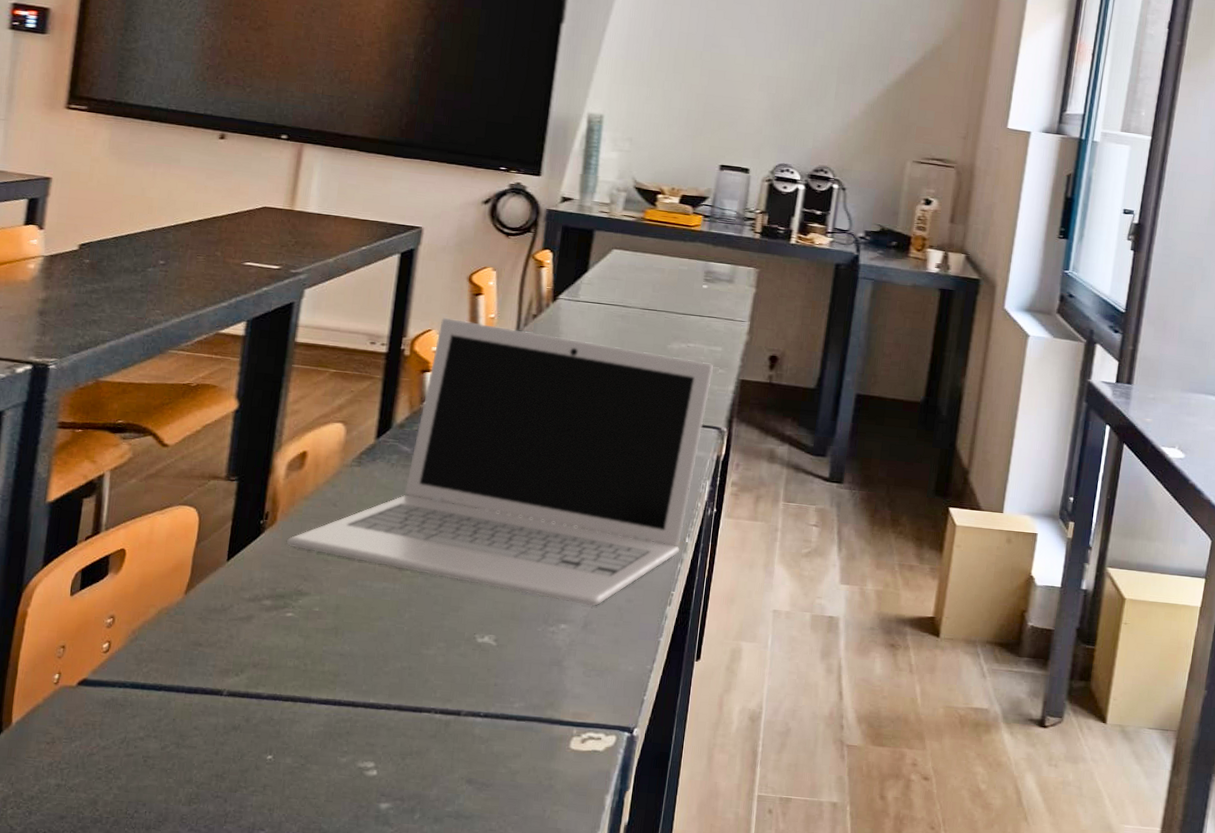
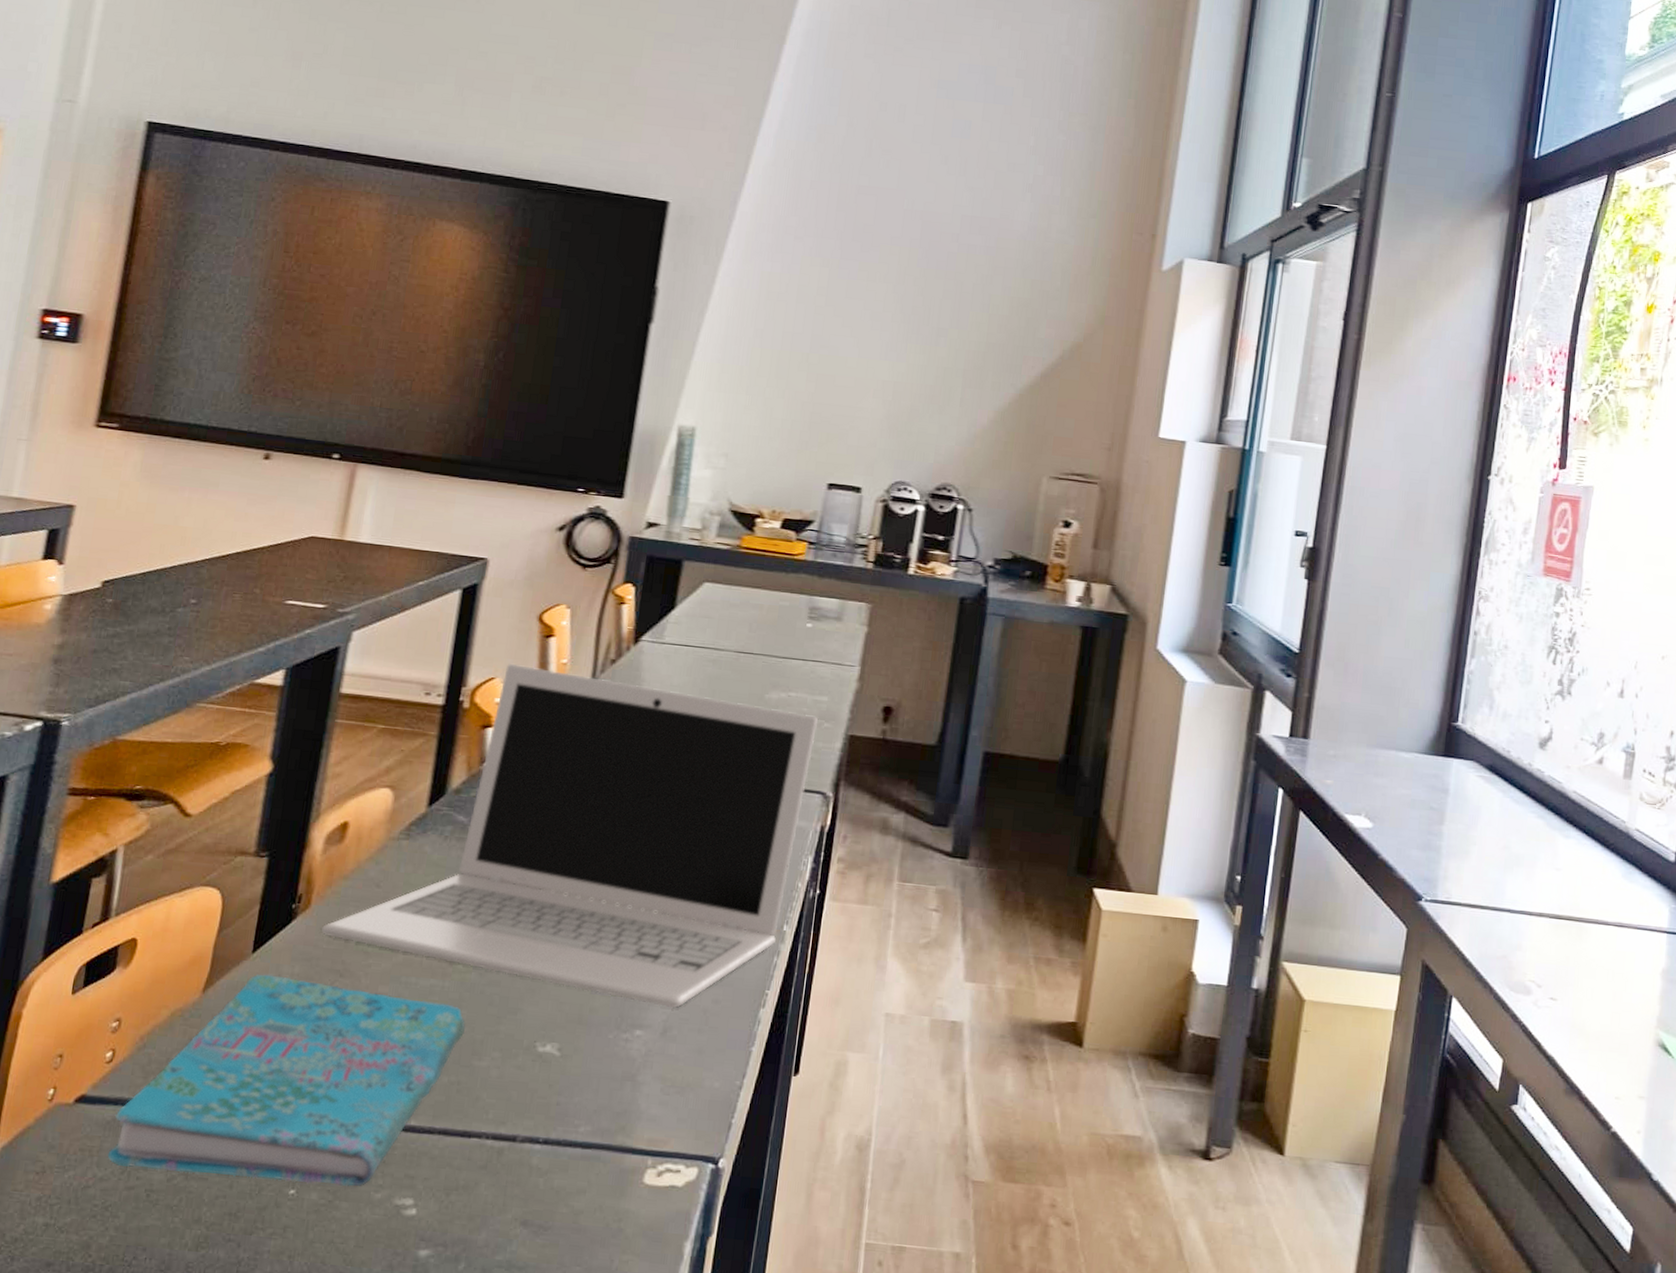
cover: none [108,578,415,753] -> present [107,974,466,1187]

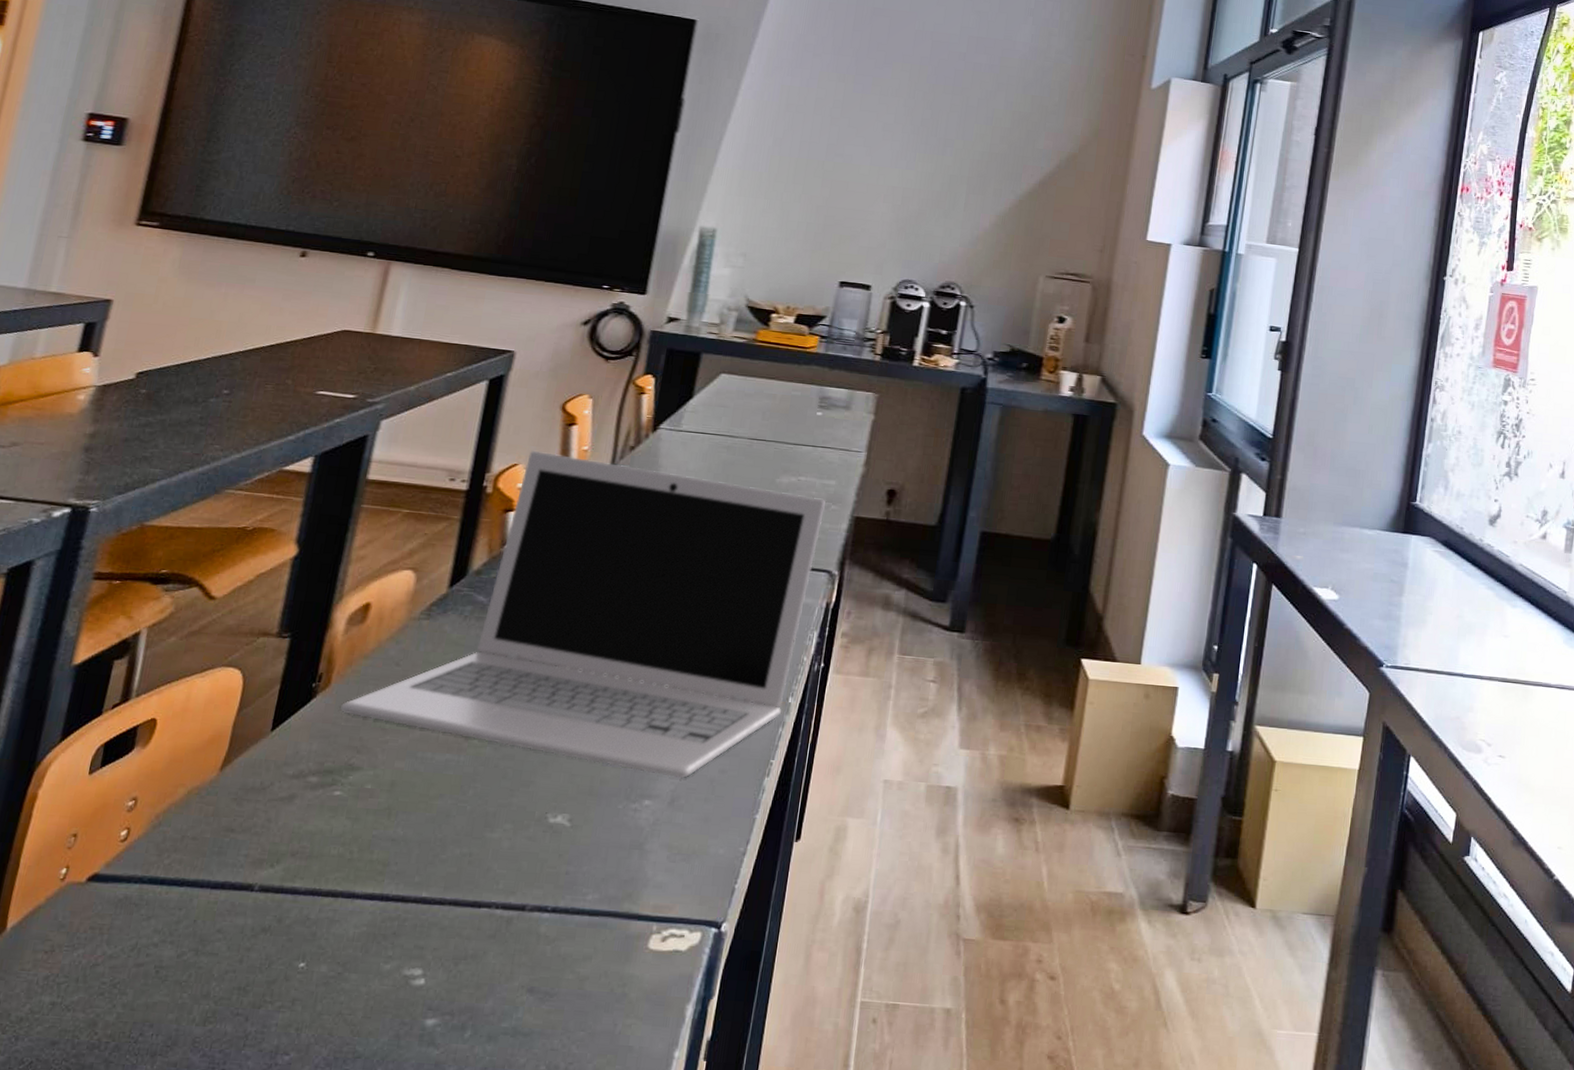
cover: present [107,974,466,1187] -> none [118,751,479,959]

